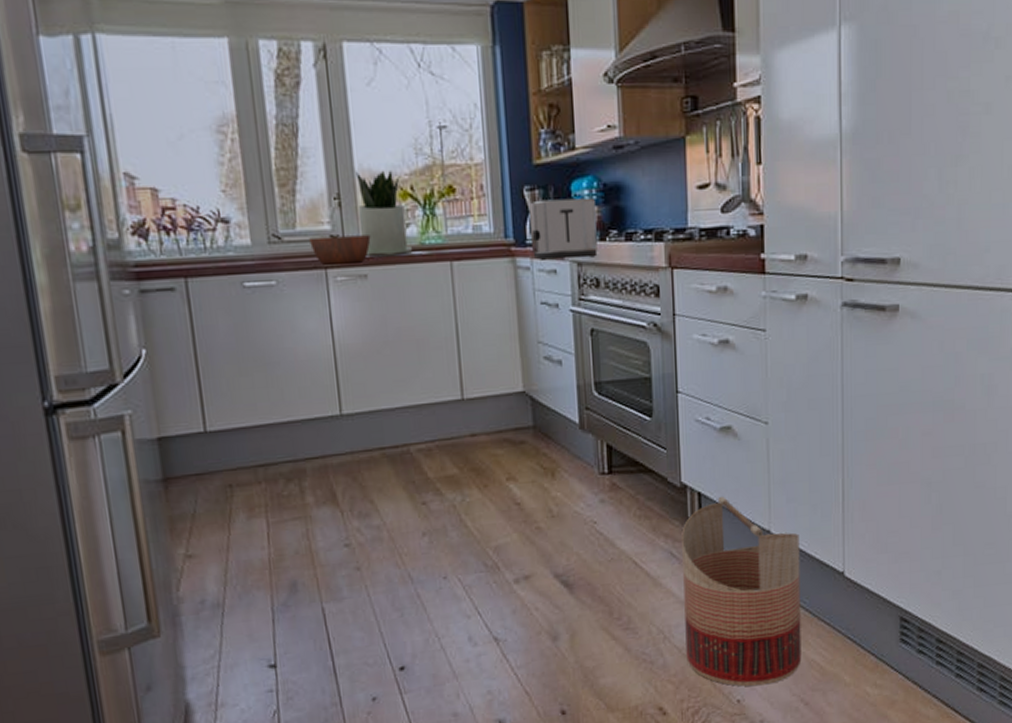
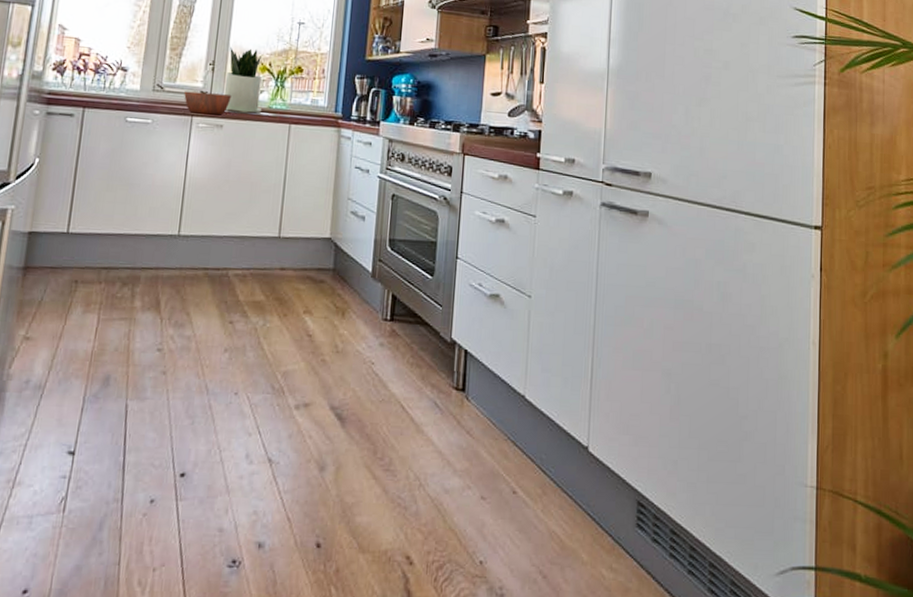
toaster: present [529,197,598,260] -> none [355,86,410,137]
basket: present [681,496,802,687] -> none [437,356,551,550]

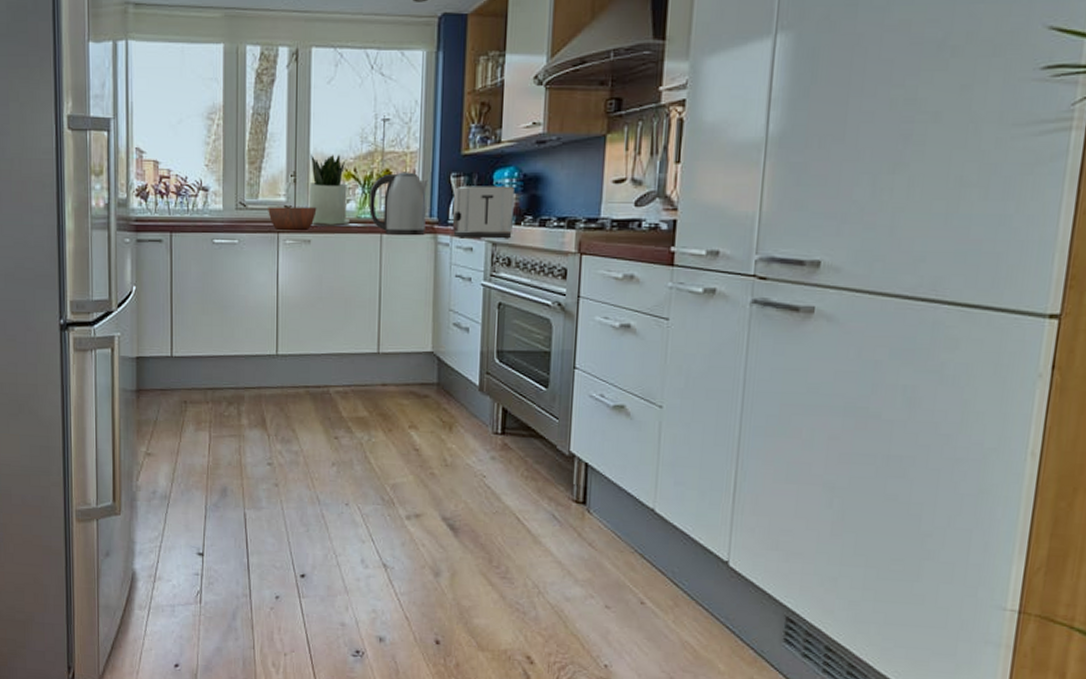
kettle: none [280,70,336,129] -> present [369,172,428,236]
toaster: none [355,86,410,137] -> present [453,185,514,239]

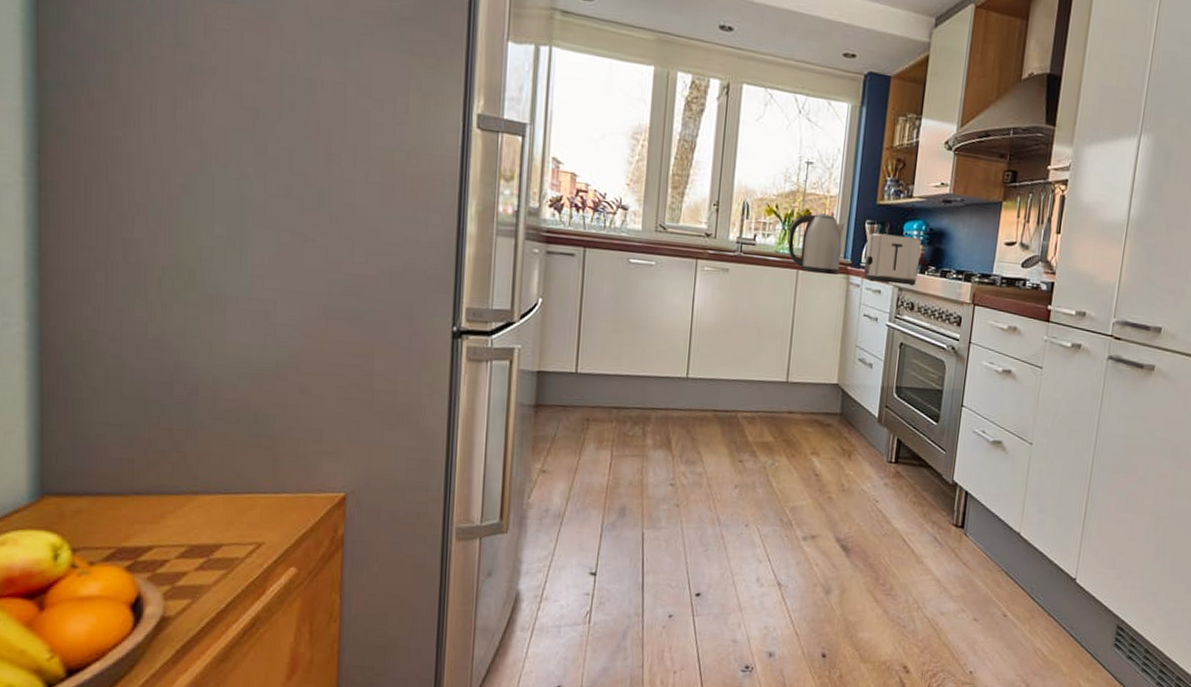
bowl: present [268,207,317,231] -> none [688,232,737,260]
planter: present [308,154,351,226] -> none [729,186,769,259]

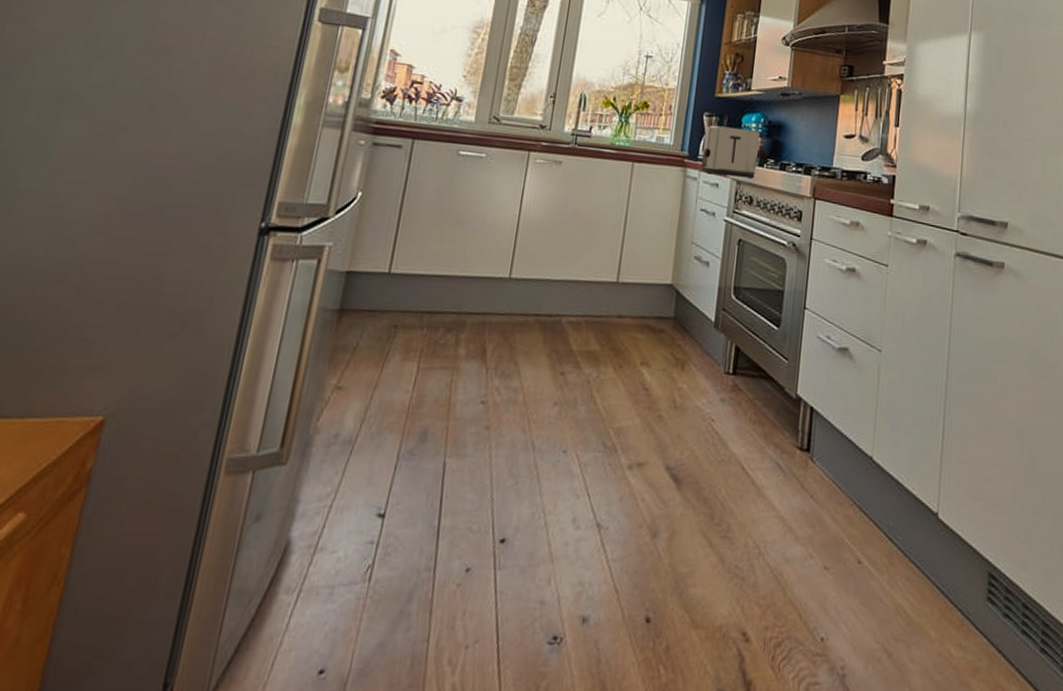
kettle: present [788,213,845,276] -> none [624,105,683,169]

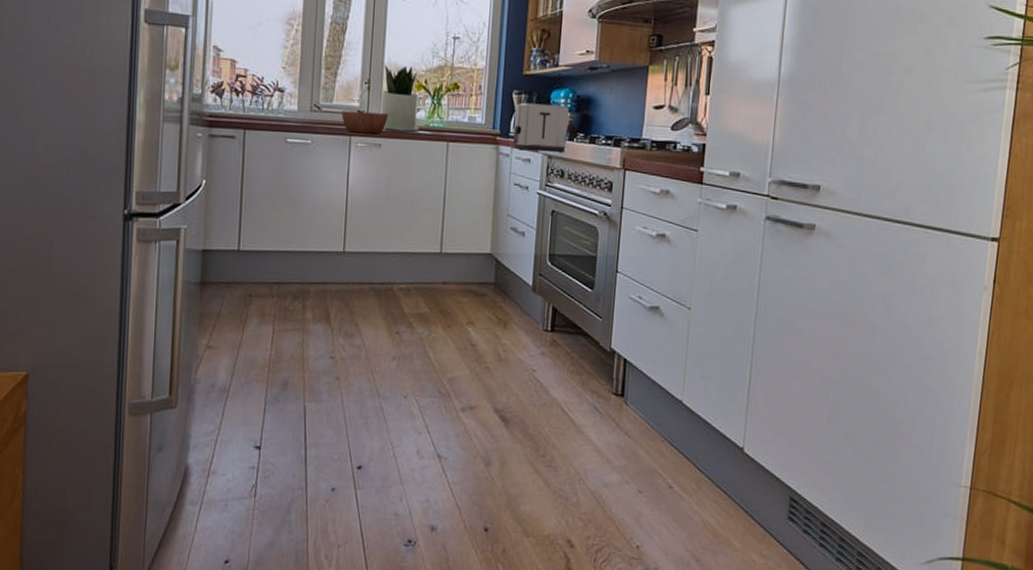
bowl: none [521,124,573,152] -> present [341,111,389,136]
planter: none [564,78,607,151] -> present [381,64,420,133]

